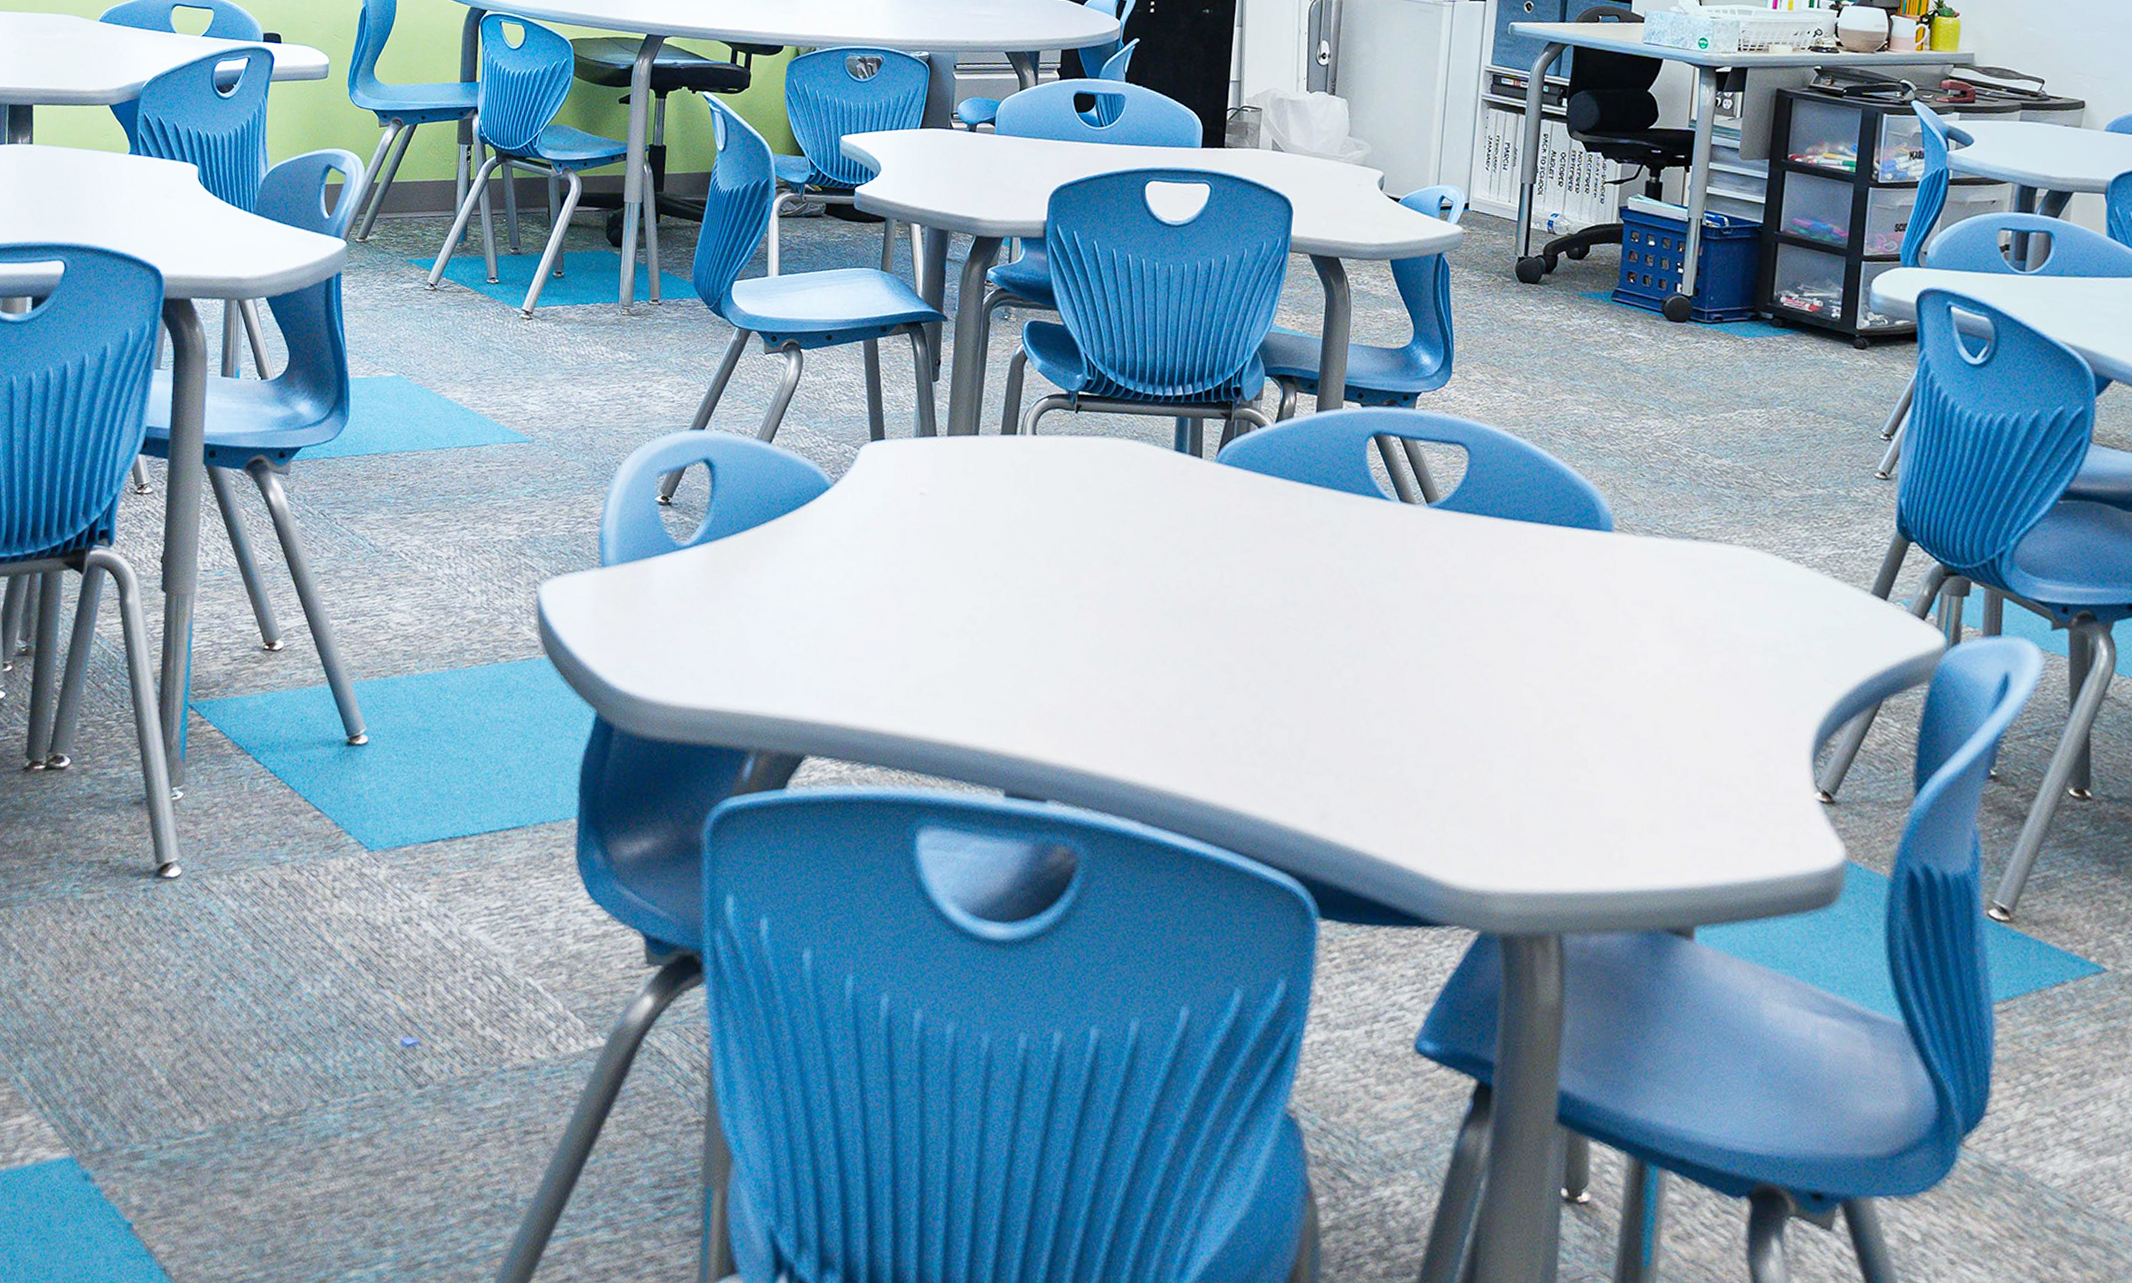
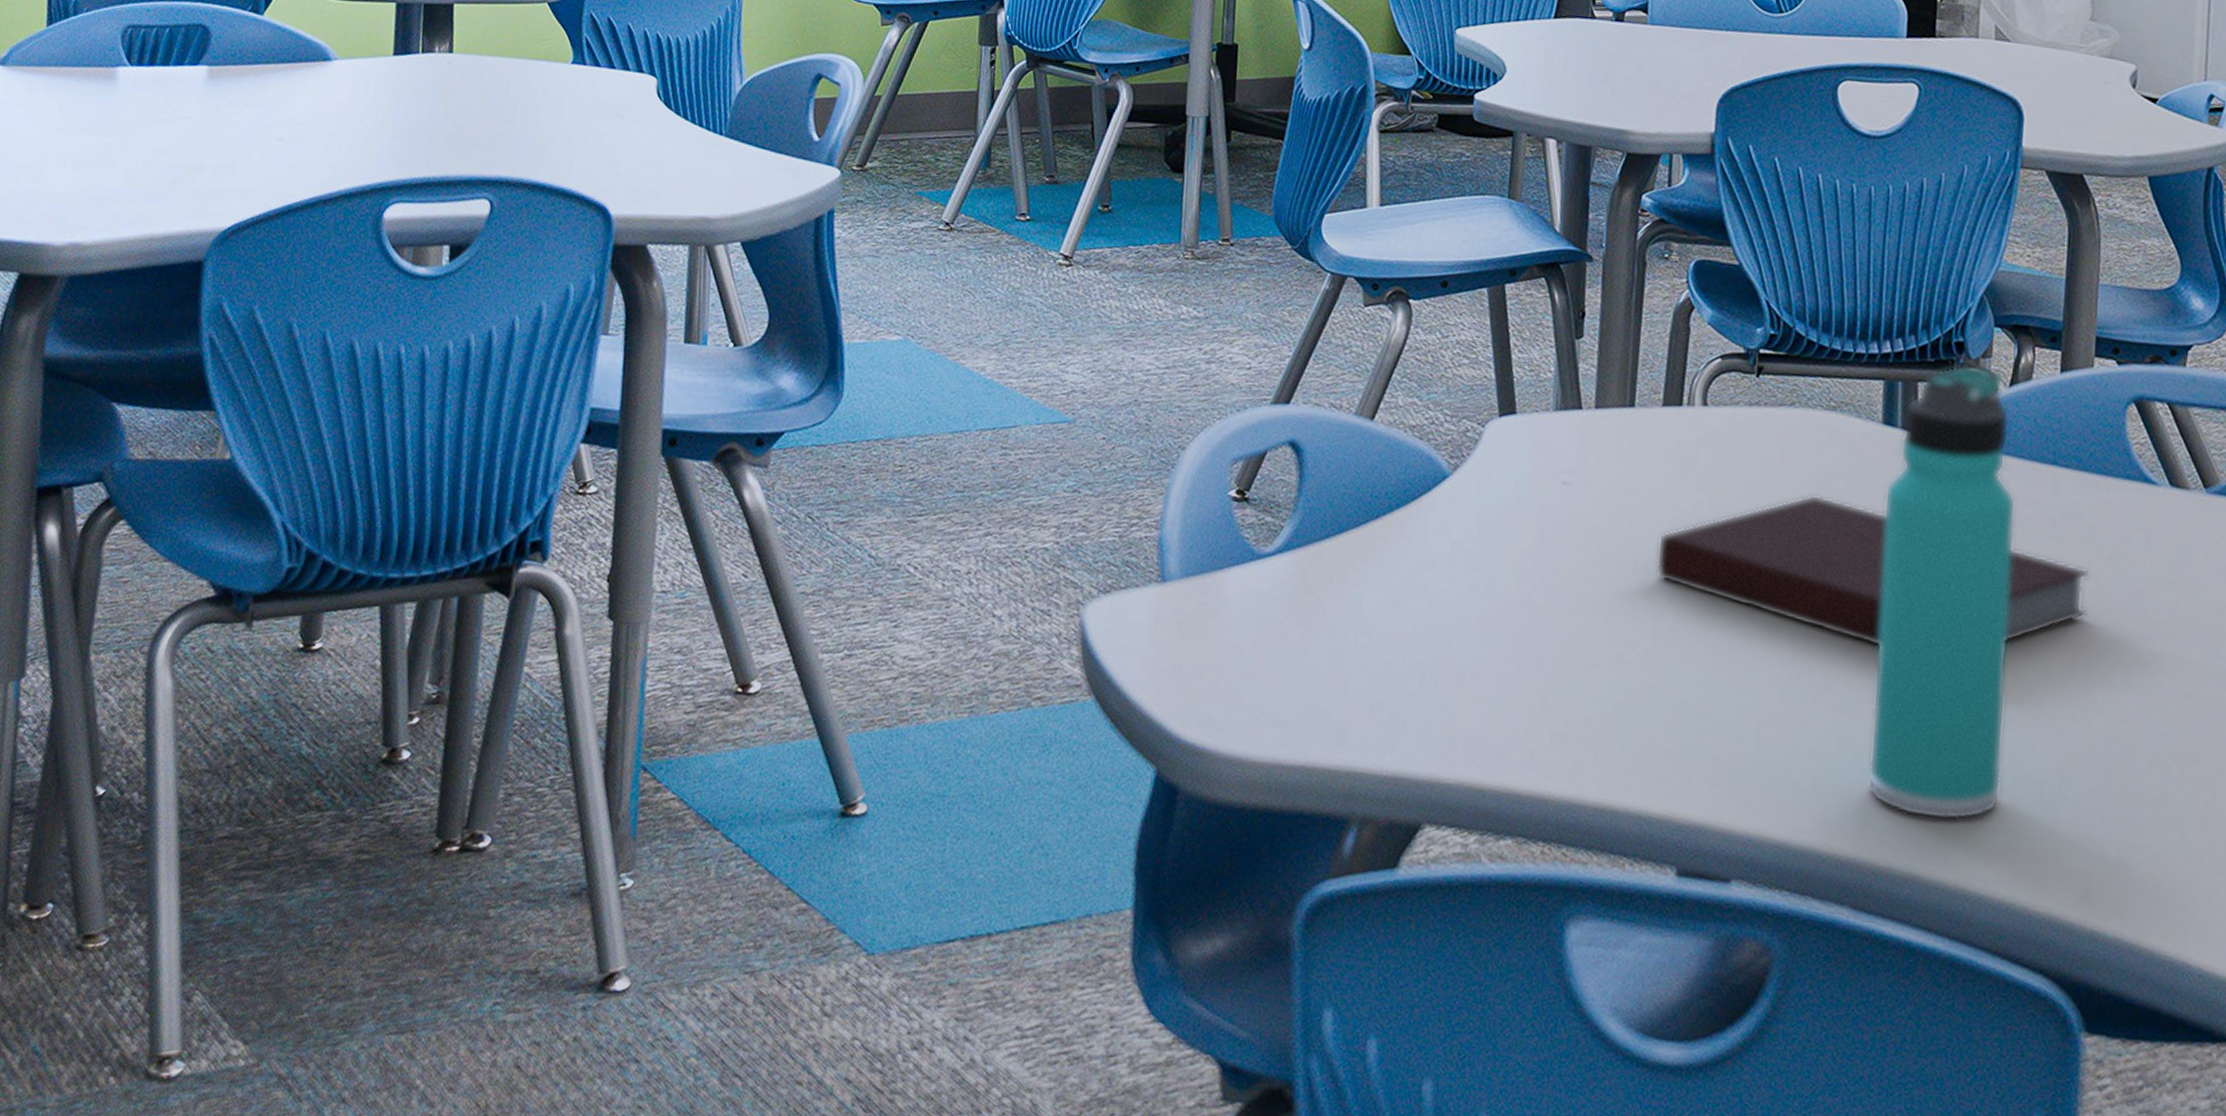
notebook: none [993,504,1334,623] -> present [1656,494,2089,646]
thermos bottle: none [1156,405,1279,757] -> present [1868,364,2017,821]

